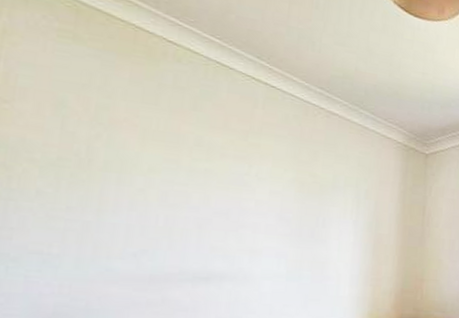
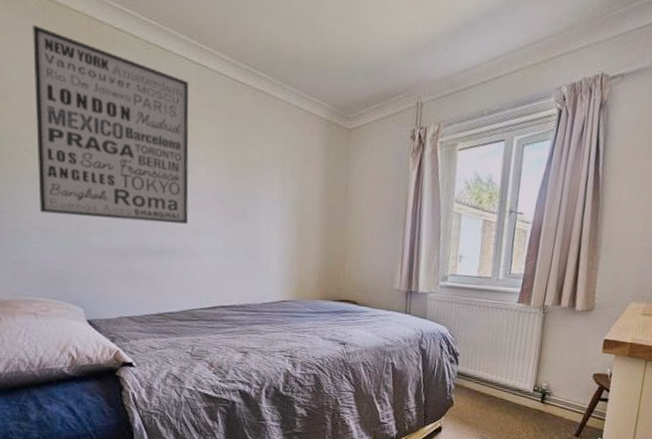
wall art: none [40,27,254,246] -> present [33,24,189,224]

